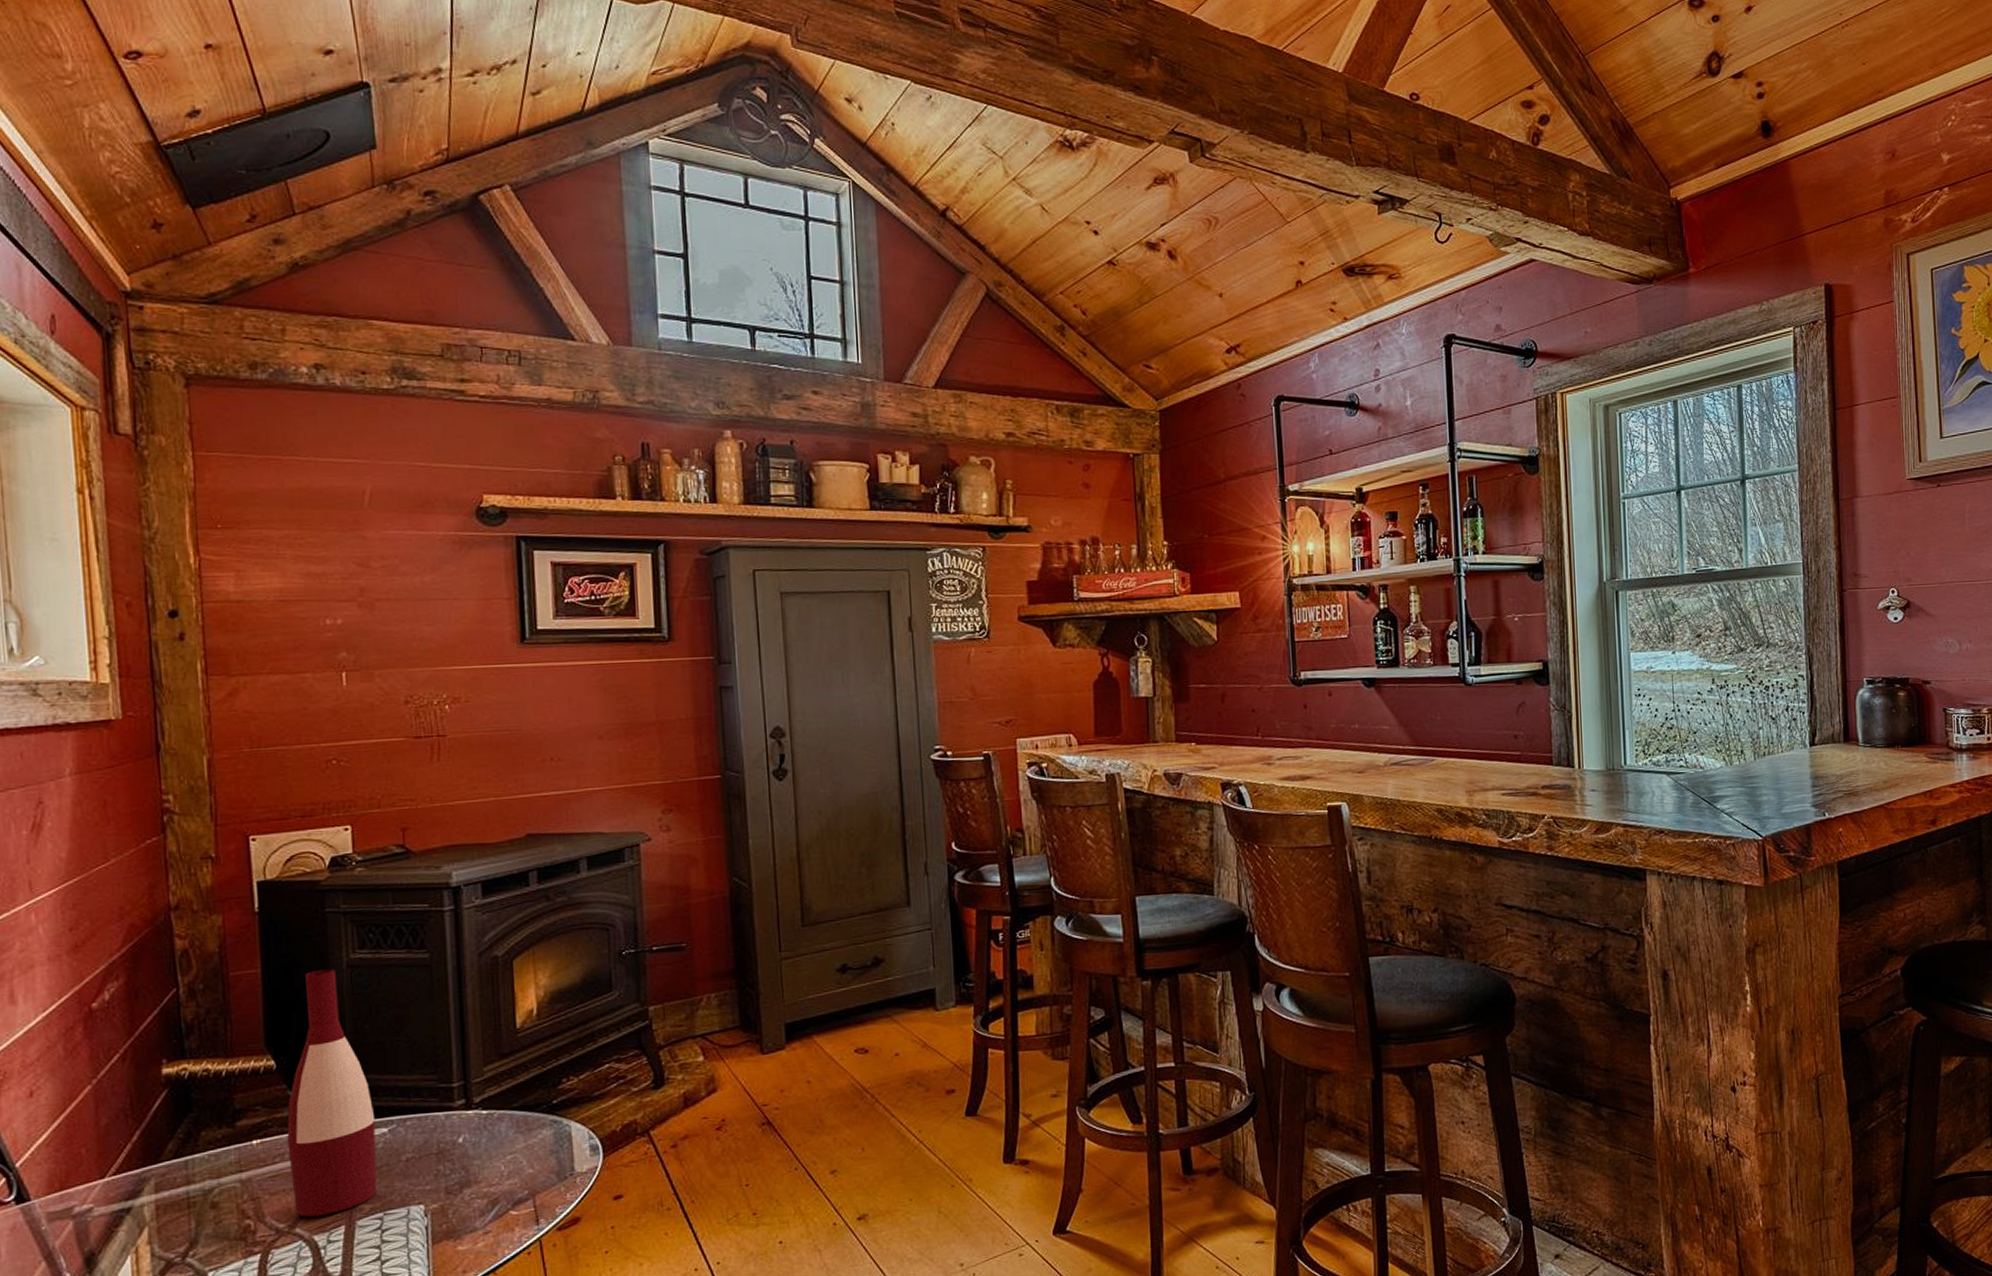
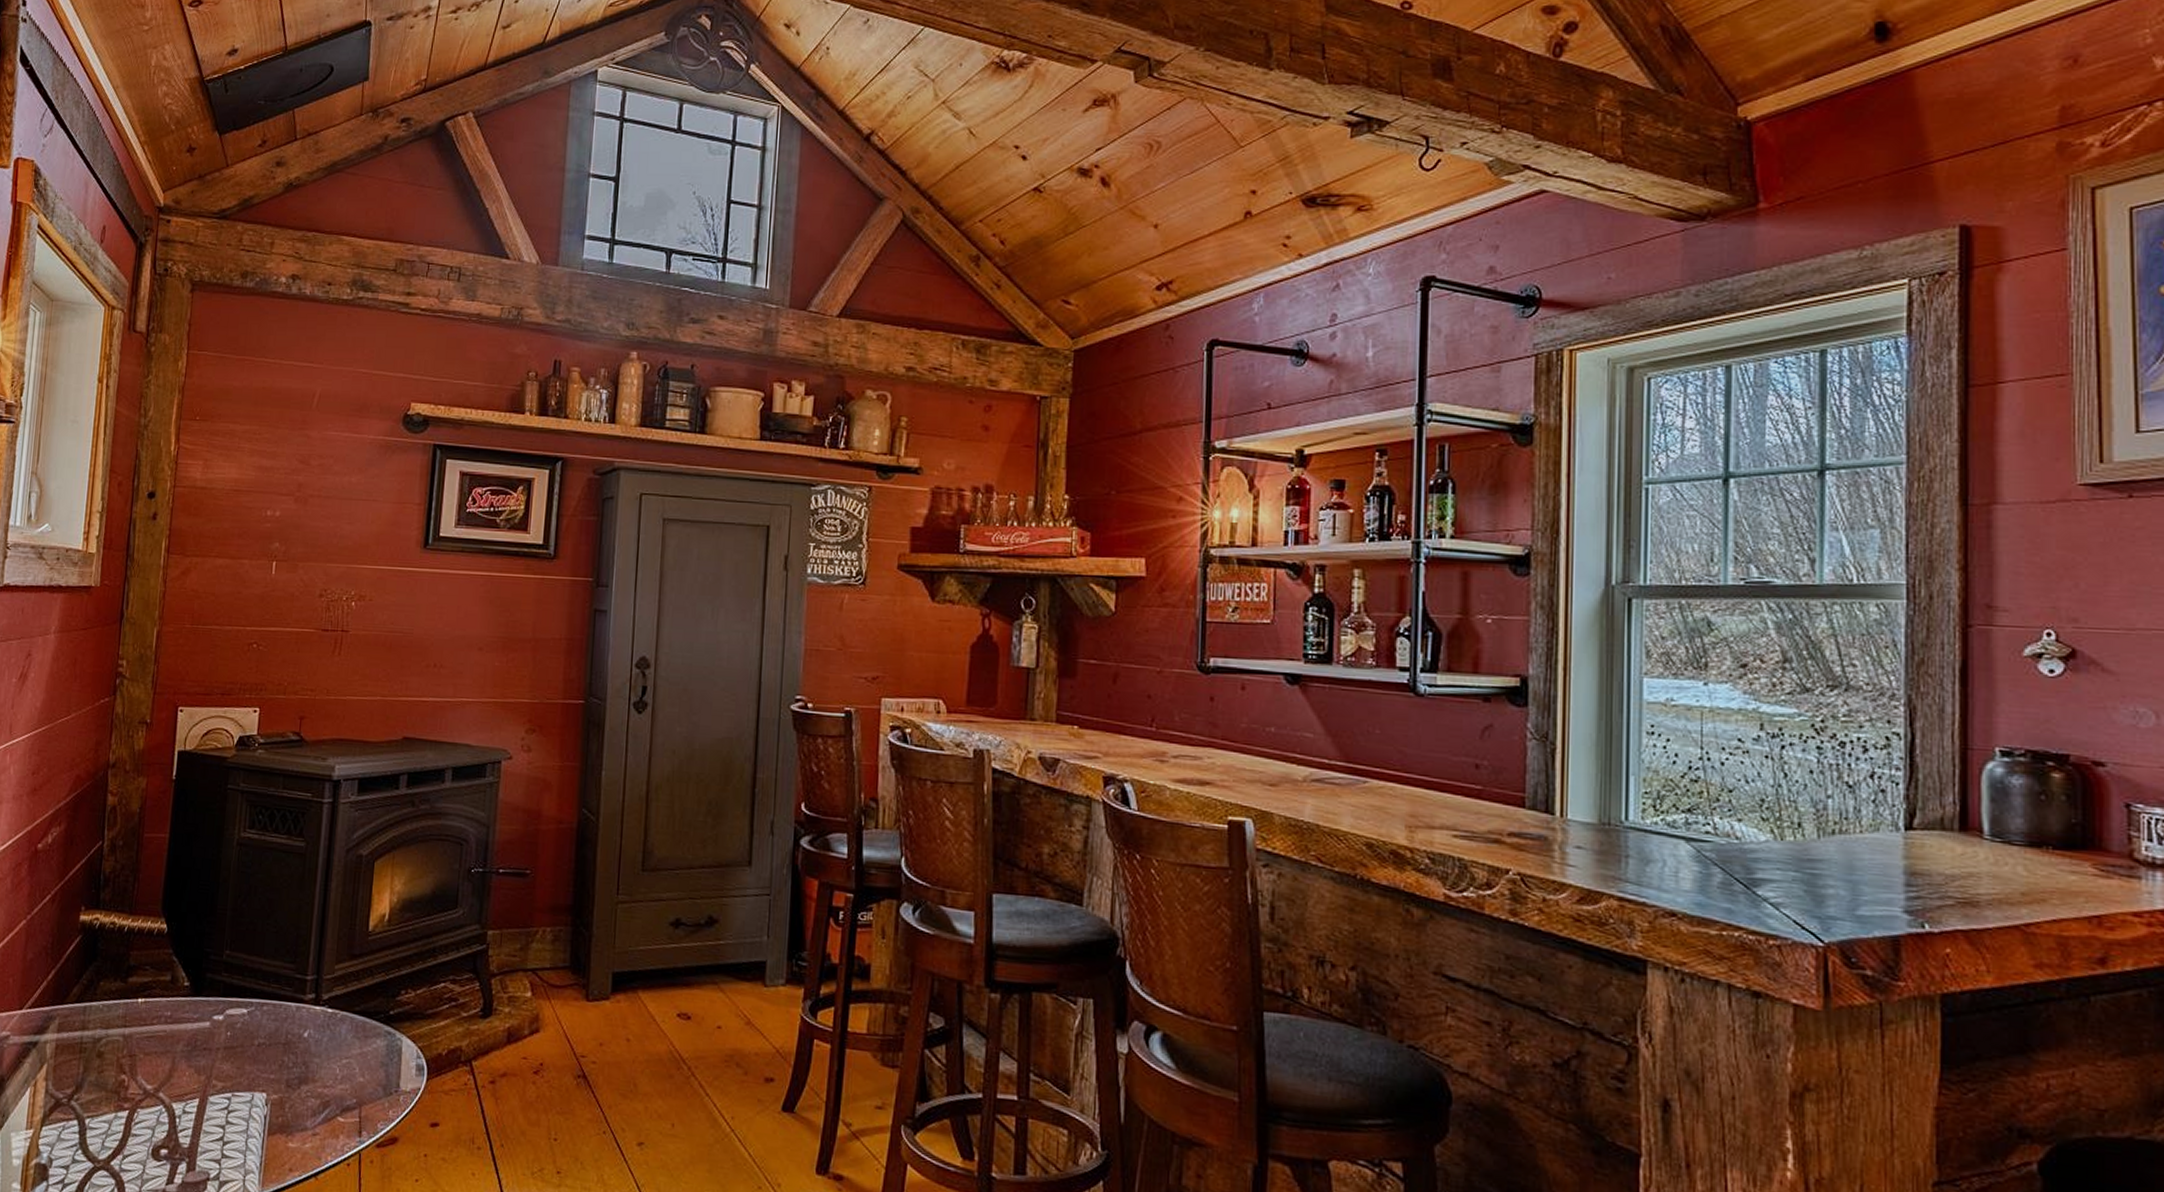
wine bottle: present [287,968,377,1217] -> none [161,843,239,1085]

